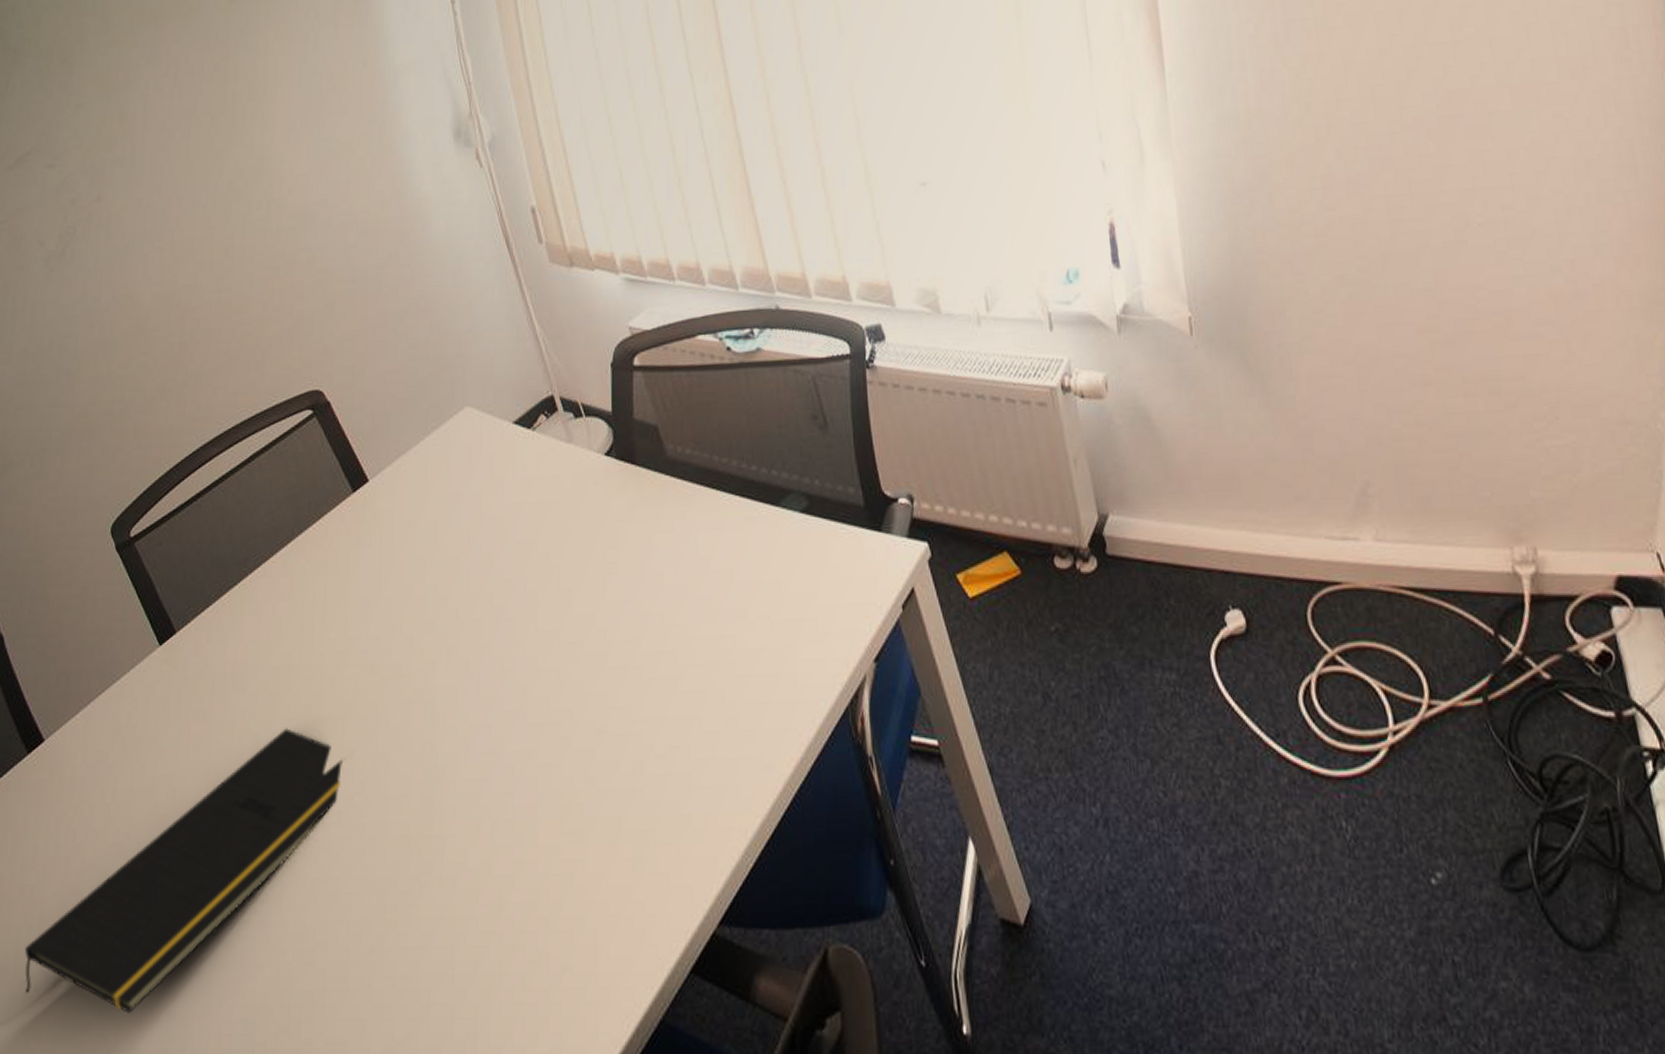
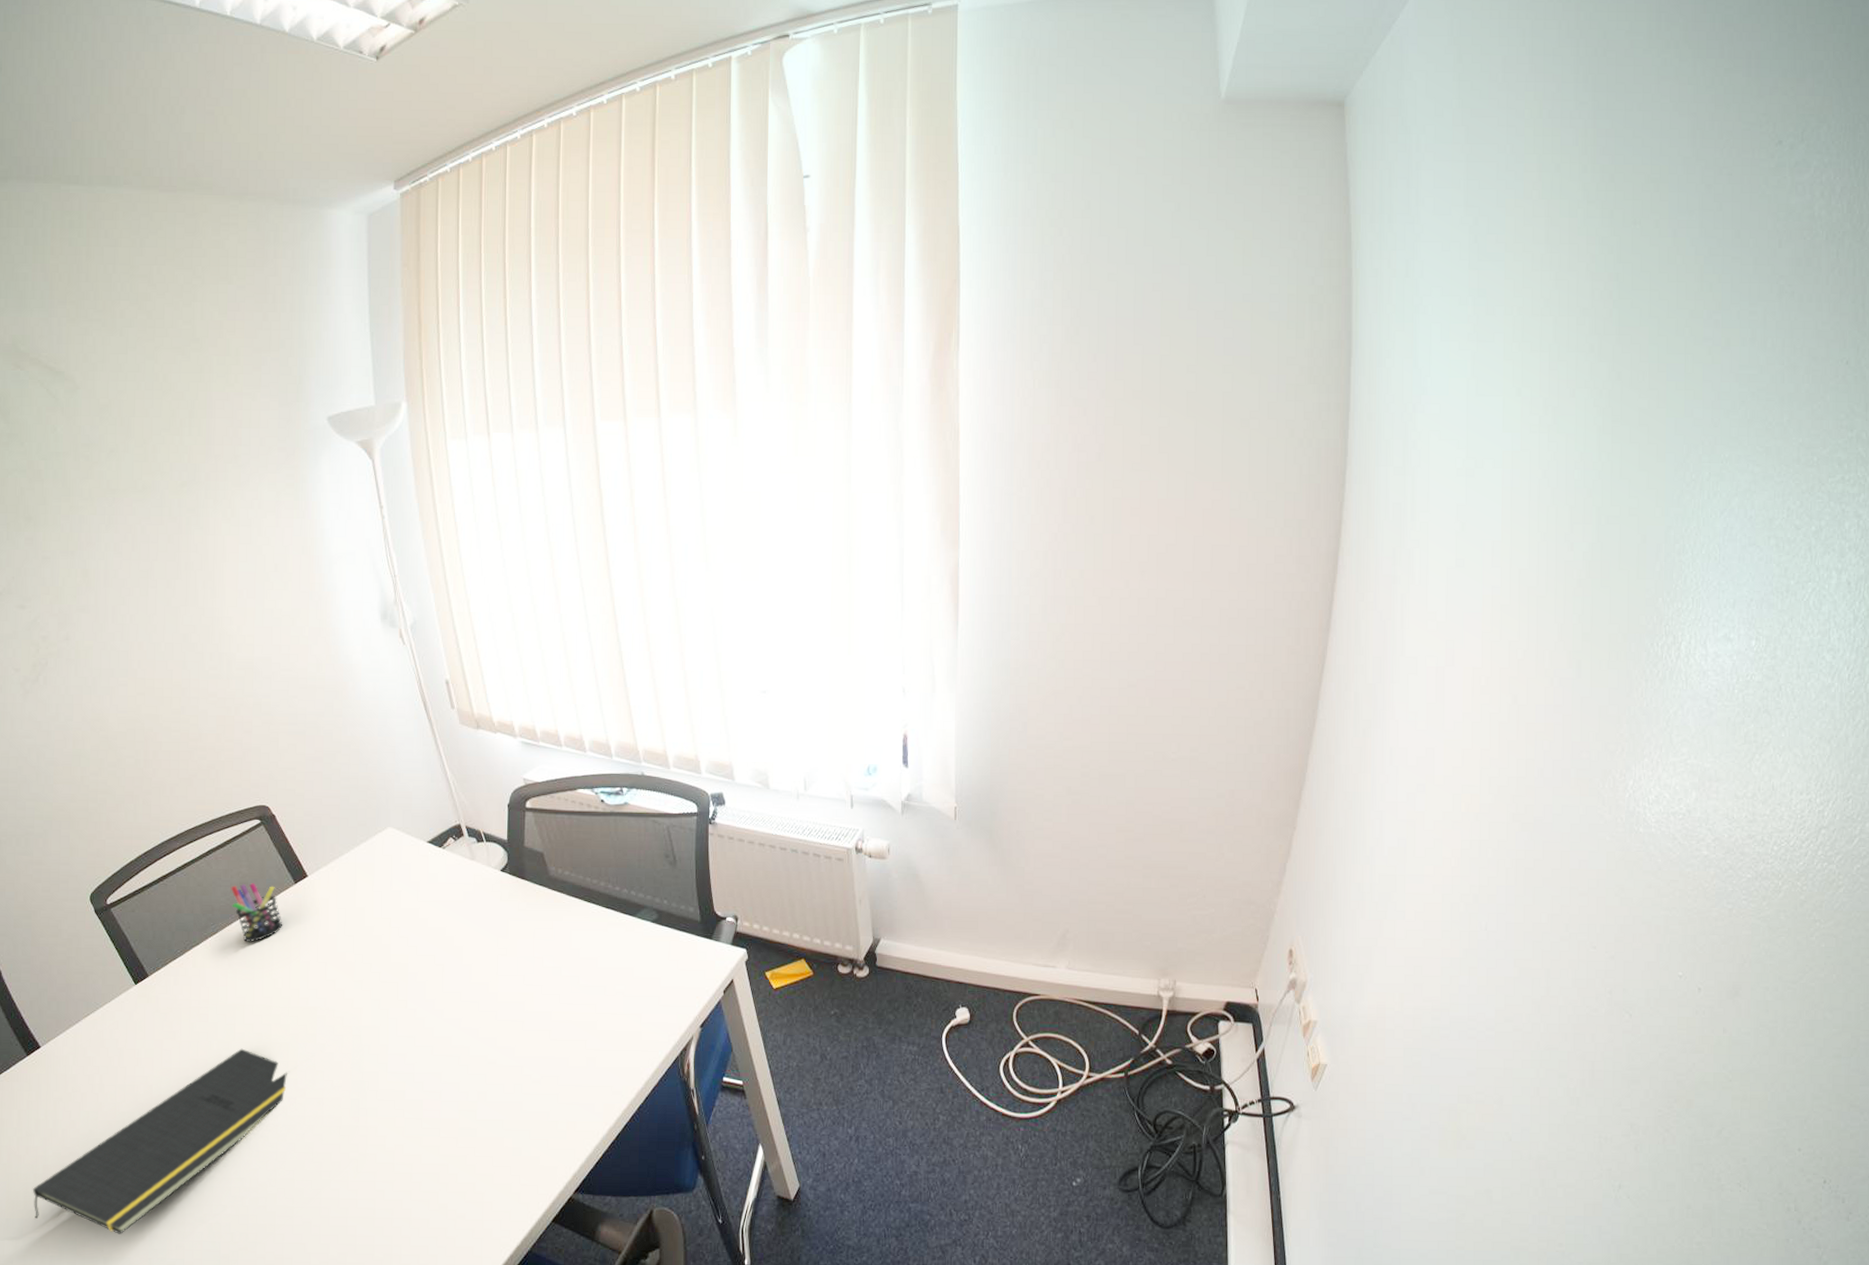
pen holder: none [275,495,339,578] -> present [230,883,283,943]

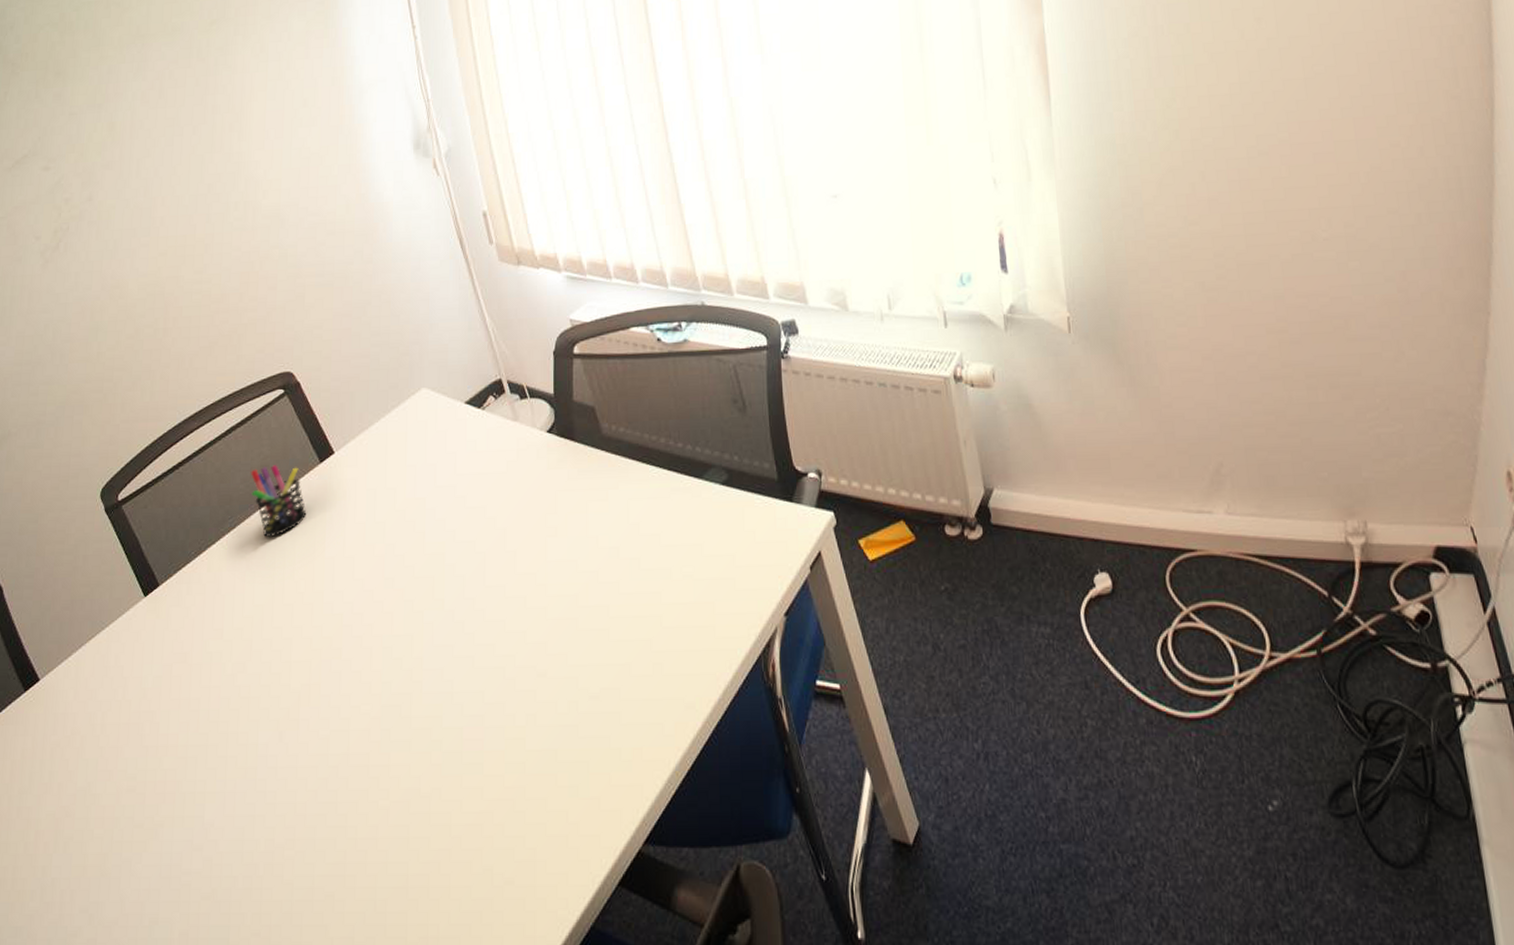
notepad: present [32,1048,287,1234] -> none [21,670,309,919]

